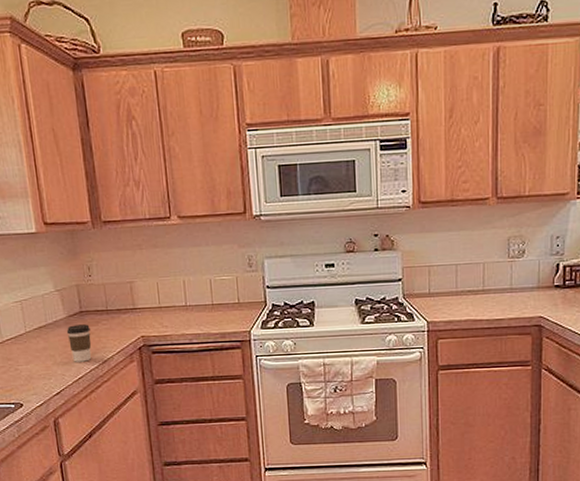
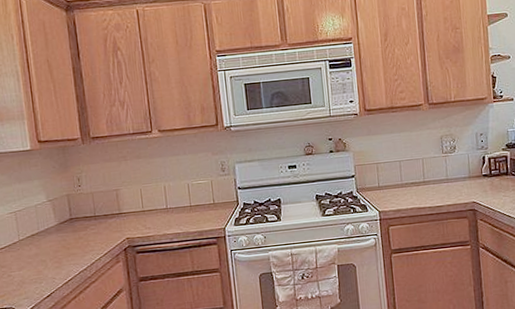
coffee cup: present [66,324,92,362] -> none [57,230,81,266]

